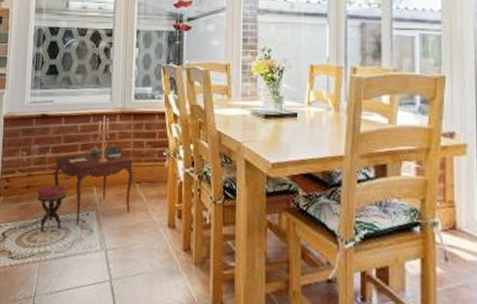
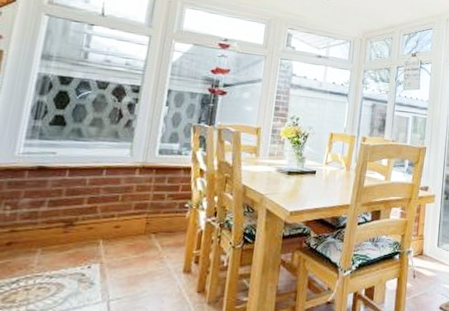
side table: present [37,115,134,232] -> none [21,169,151,290]

